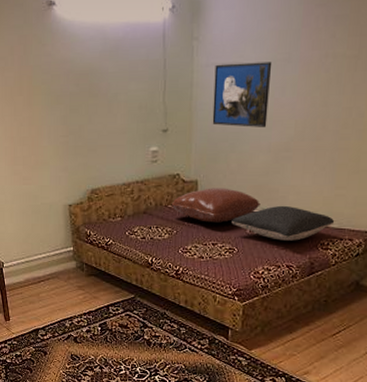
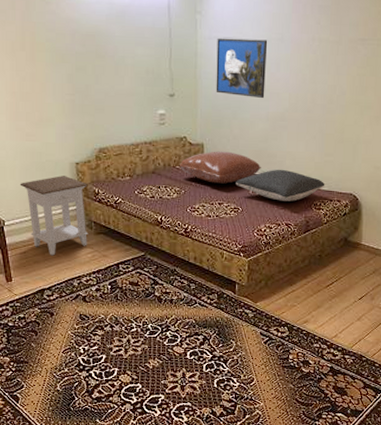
nightstand: none [17,218,80,297] -> present [19,176,89,256]

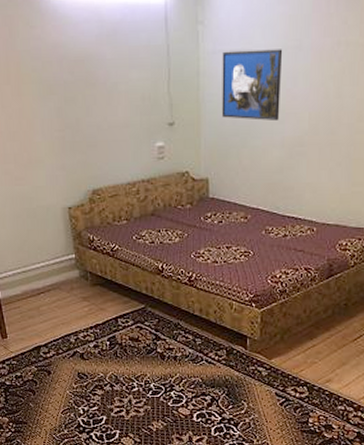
nightstand: present [19,176,89,256] -> none [11,222,84,310]
pillow: present [179,151,261,184] -> none [181,186,276,224]
pillow: present [236,169,325,201] -> none [246,204,353,242]

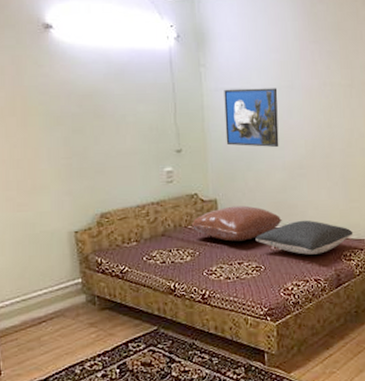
pillow: none [181,186,276,224] -> present [191,205,282,242]
pillow: none [246,204,353,242] -> present [255,220,354,255]

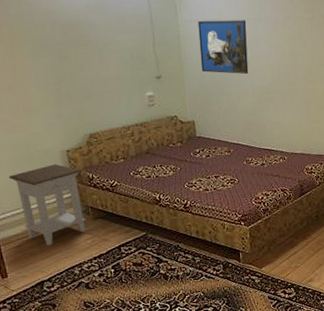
nightstand: none [10,247,92,340] -> present [8,164,86,246]
pillow: present [191,205,282,242] -> none [172,126,252,158]
pillow: present [255,220,354,255] -> none [229,138,314,169]

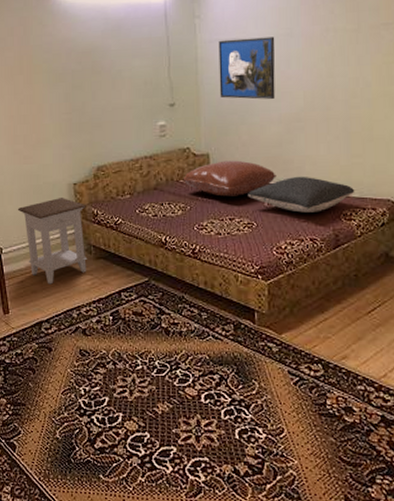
pillow: none [172,126,252,158] -> present [183,160,276,197]
pillow: none [229,138,314,169] -> present [248,176,355,213]

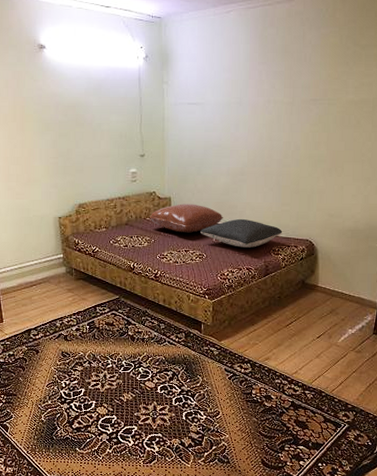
nightstand: present [17,198,88,285] -> none [10,229,70,300]
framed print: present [218,36,275,100] -> none [181,104,228,155]

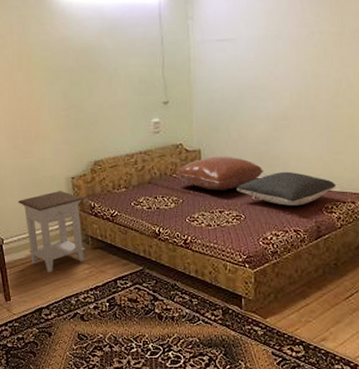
nightstand: none [10,229,70,300] -> present [17,191,85,273]

